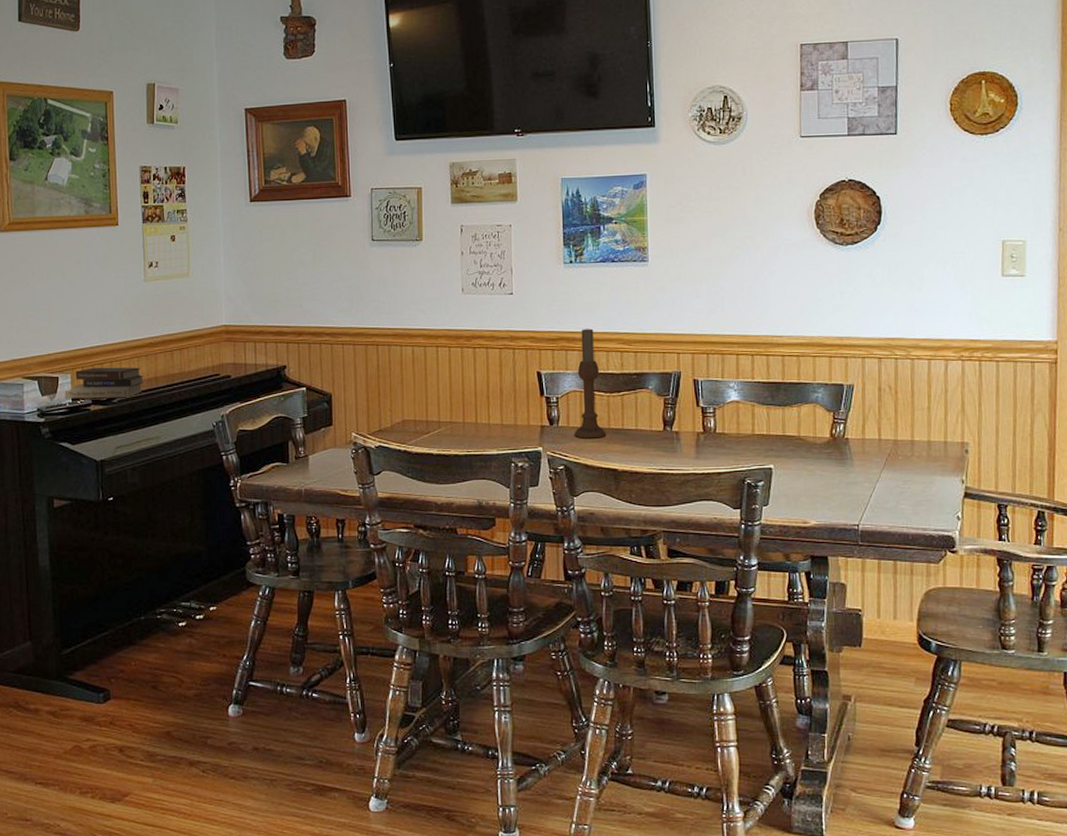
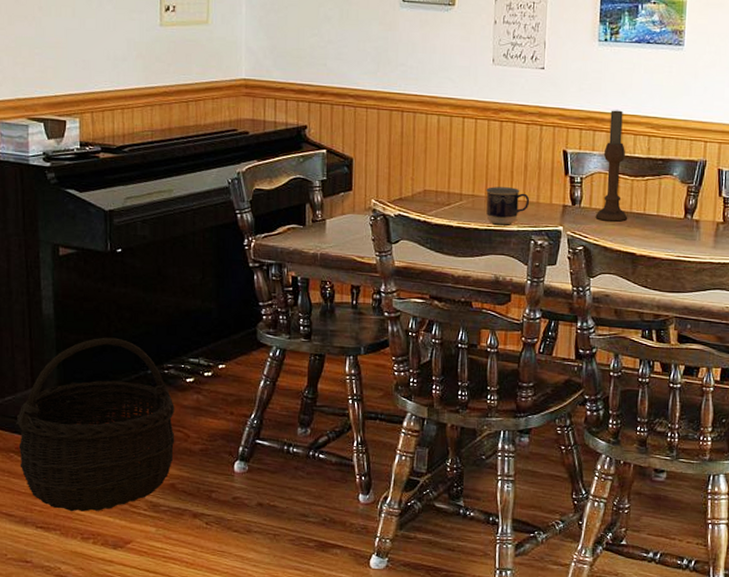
wicker basket: none [15,585,170,766] -> present [16,337,175,512]
books: present [64,367,144,399] -> none [72,113,157,148]
cup: none [464,412,508,451] -> present [486,187,530,227]

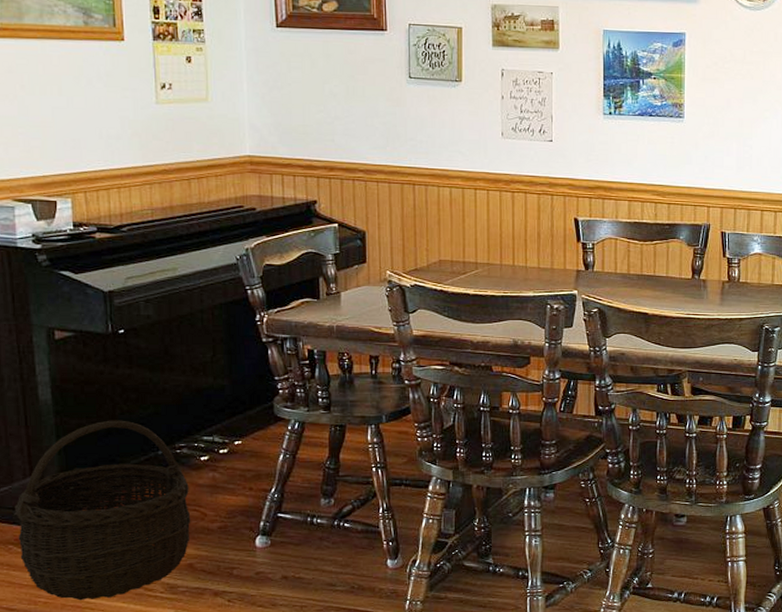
cup: present [486,187,530,227] -> none [501,255,544,293]
candlestick: present [595,110,627,223] -> none [608,179,638,285]

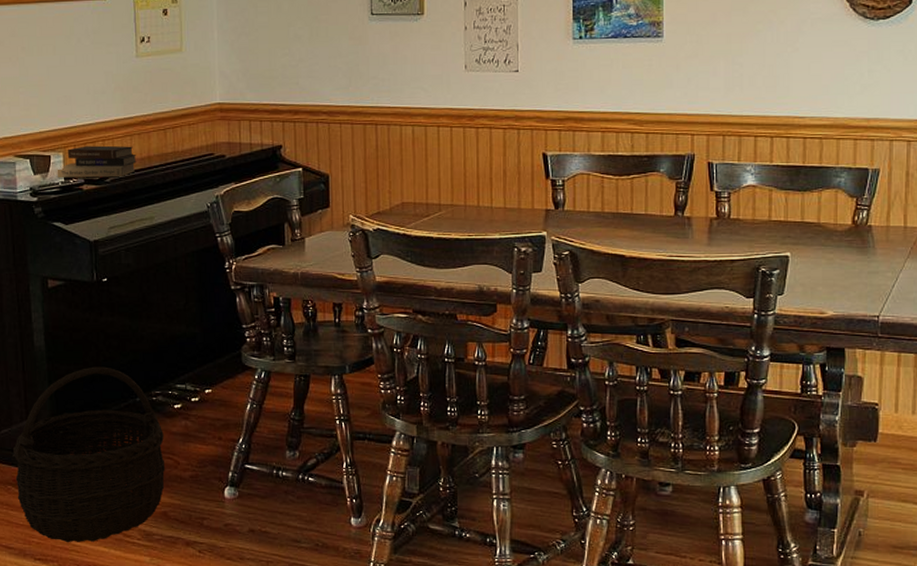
books: none [64,192,157,227] -> present [57,145,137,178]

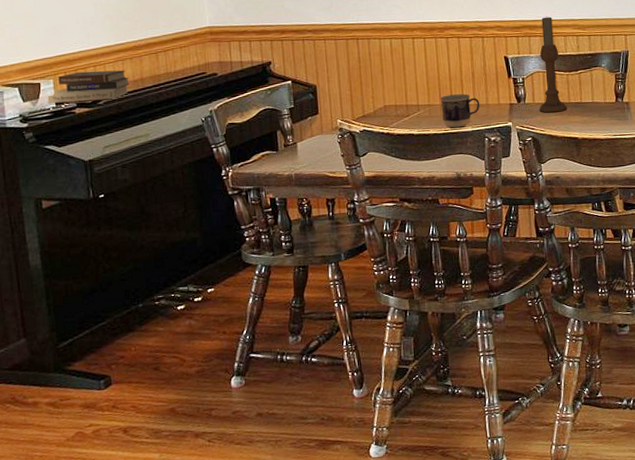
wicker basket: present [12,366,166,543] -> none [10,278,171,452]
cup: none [465,194,511,235] -> present [440,94,480,129]
candlestick: none [580,108,613,225] -> present [539,17,567,114]

